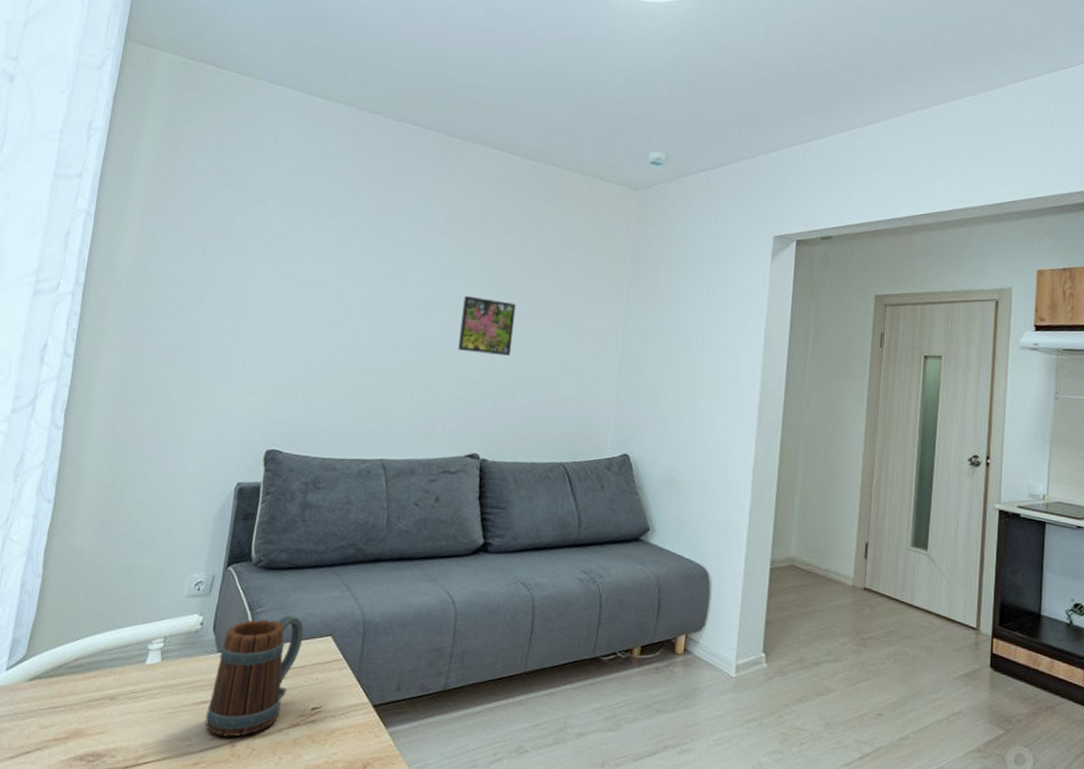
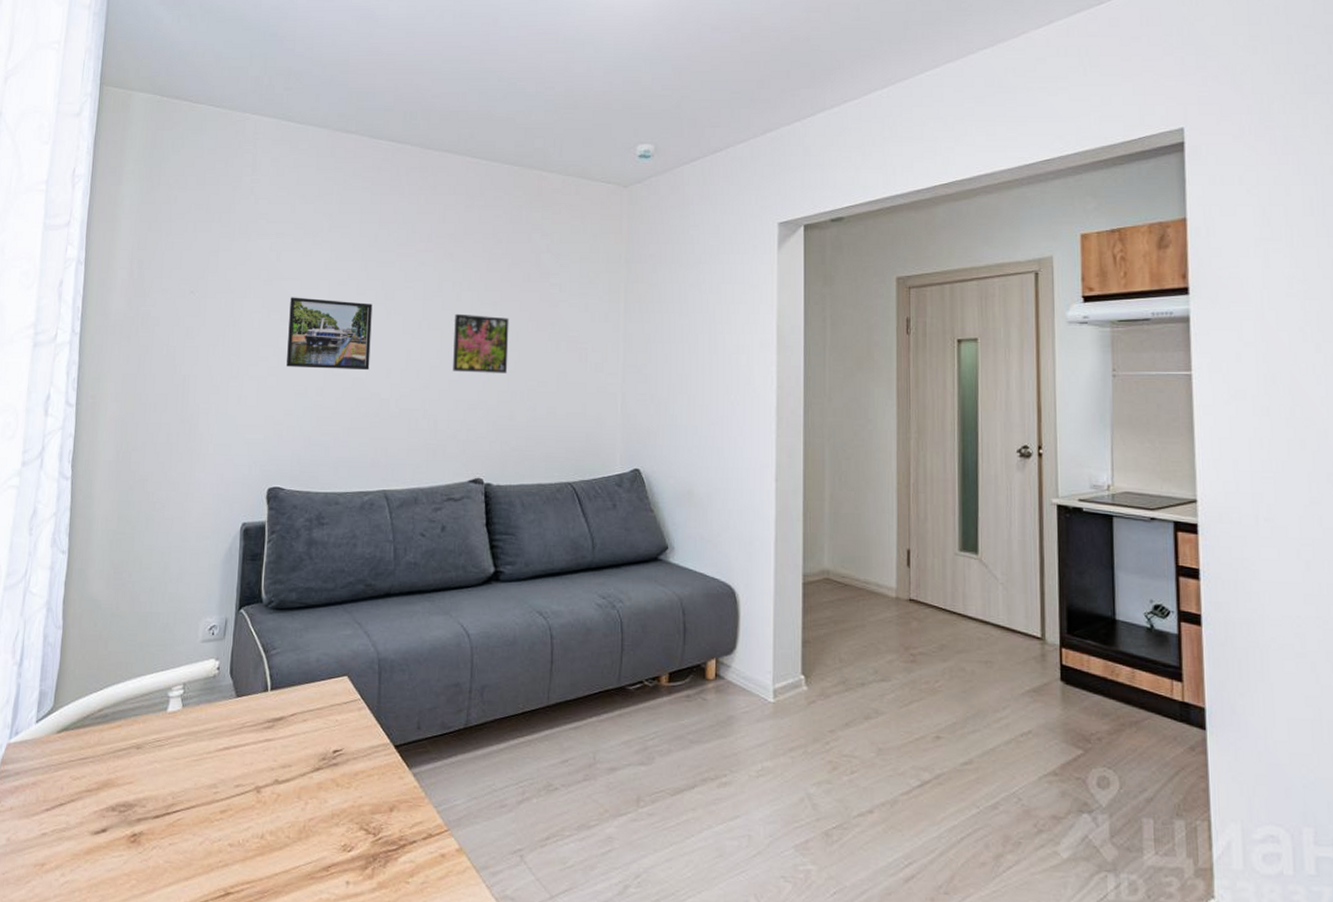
mug: present [205,615,304,737] -> none [229,656,320,783]
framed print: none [294,266,385,342] -> present [286,297,373,370]

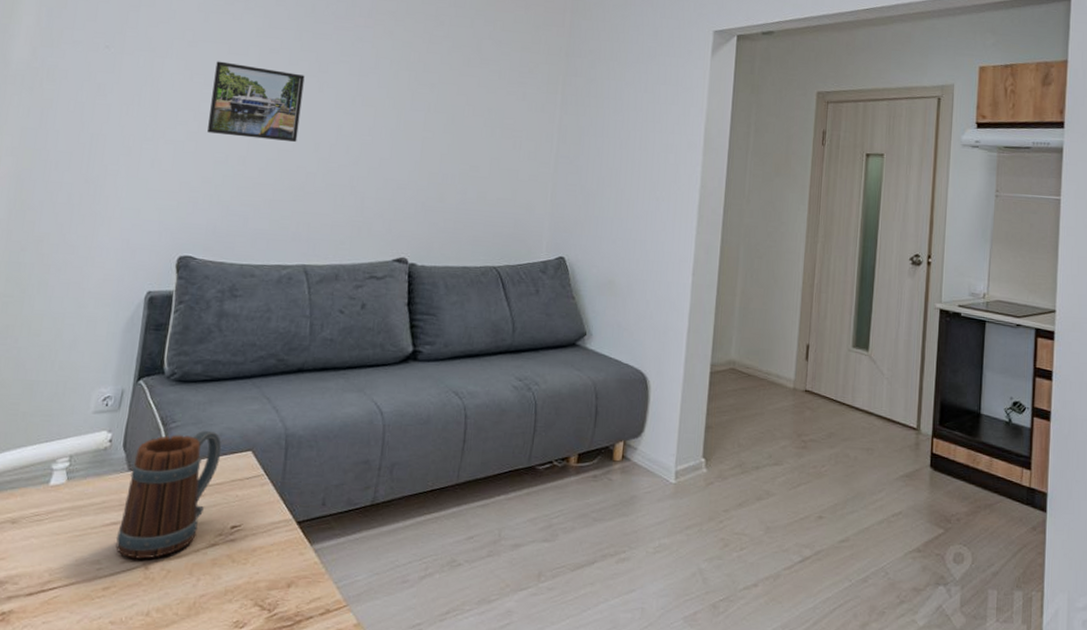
mug: none [229,656,320,783] -> present [116,430,222,559]
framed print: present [453,313,509,373] -> none [384,92,446,155]

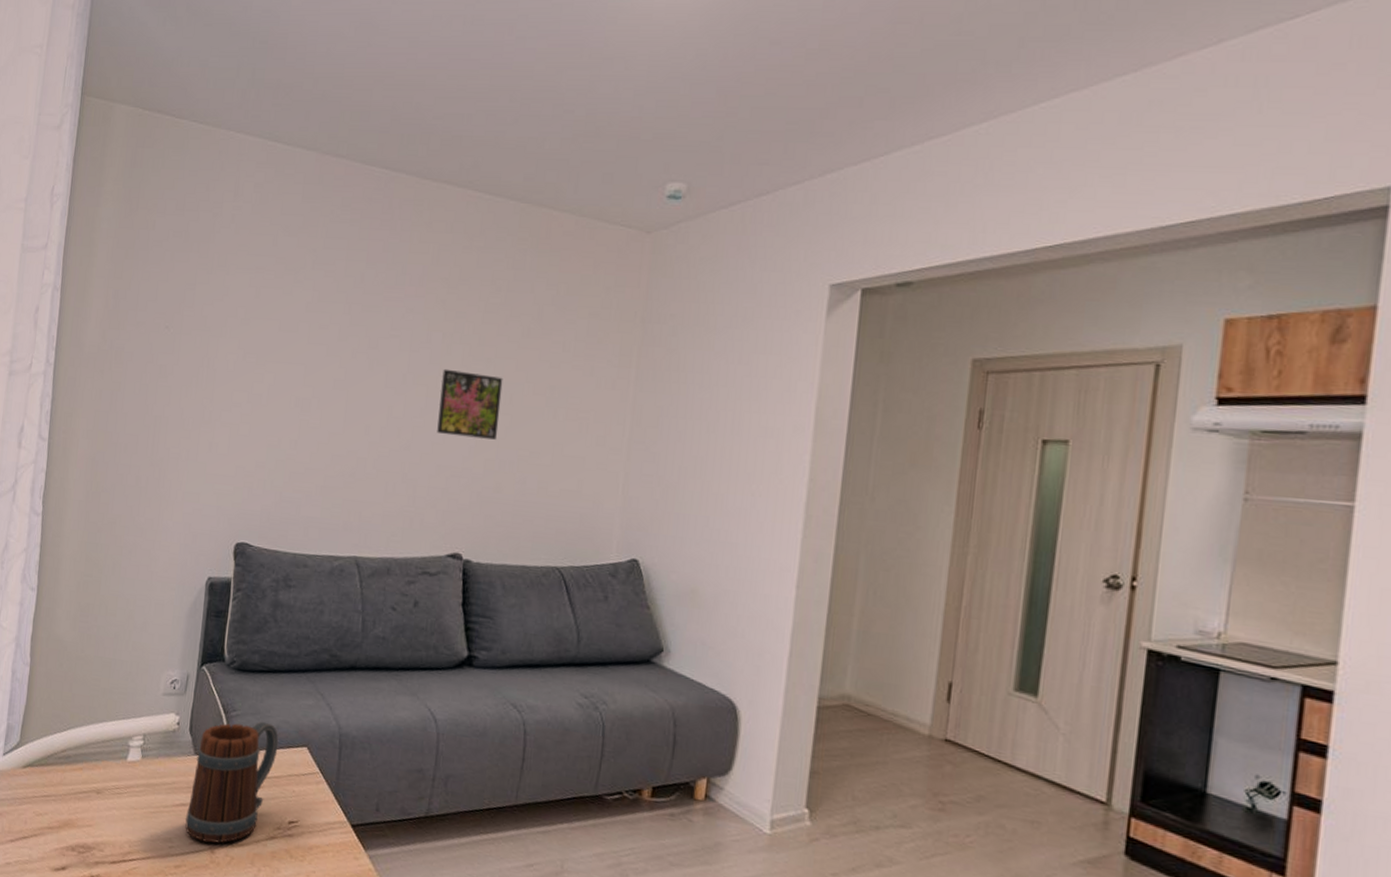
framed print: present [207,61,305,142] -> none [260,339,354,424]
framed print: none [384,92,446,155] -> present [437,368,503,440]

